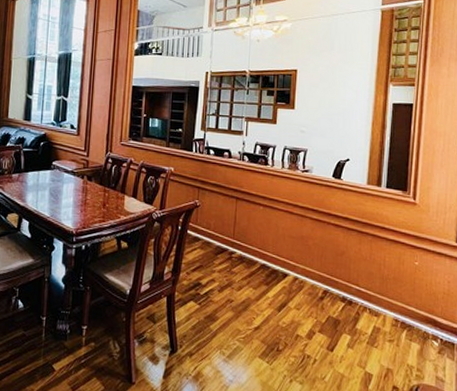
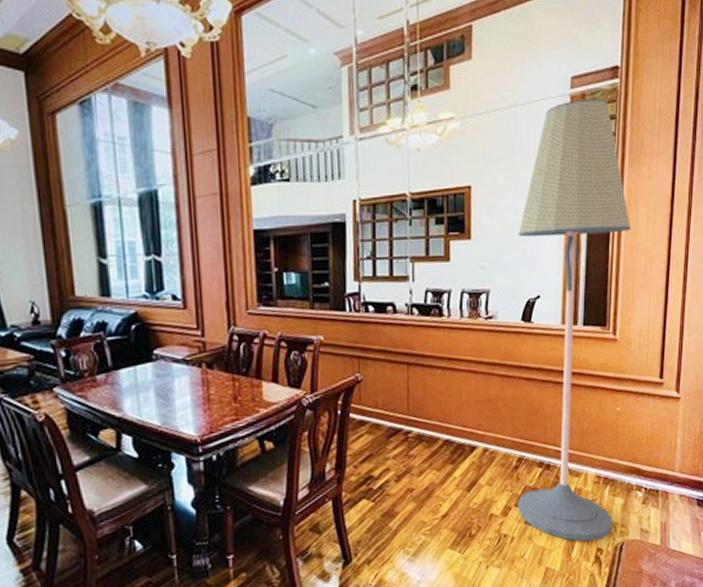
floor lamp: none [321,13,431,378] -> present [518,99,631,542]

